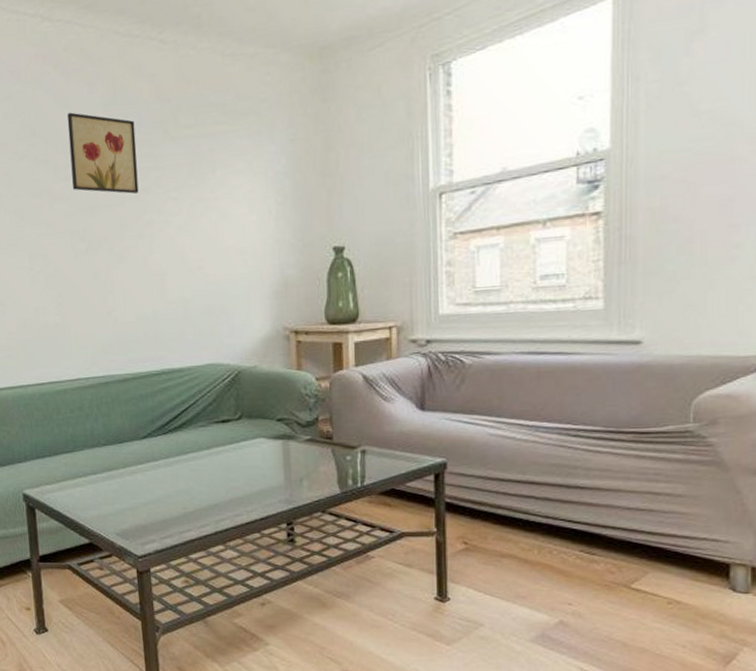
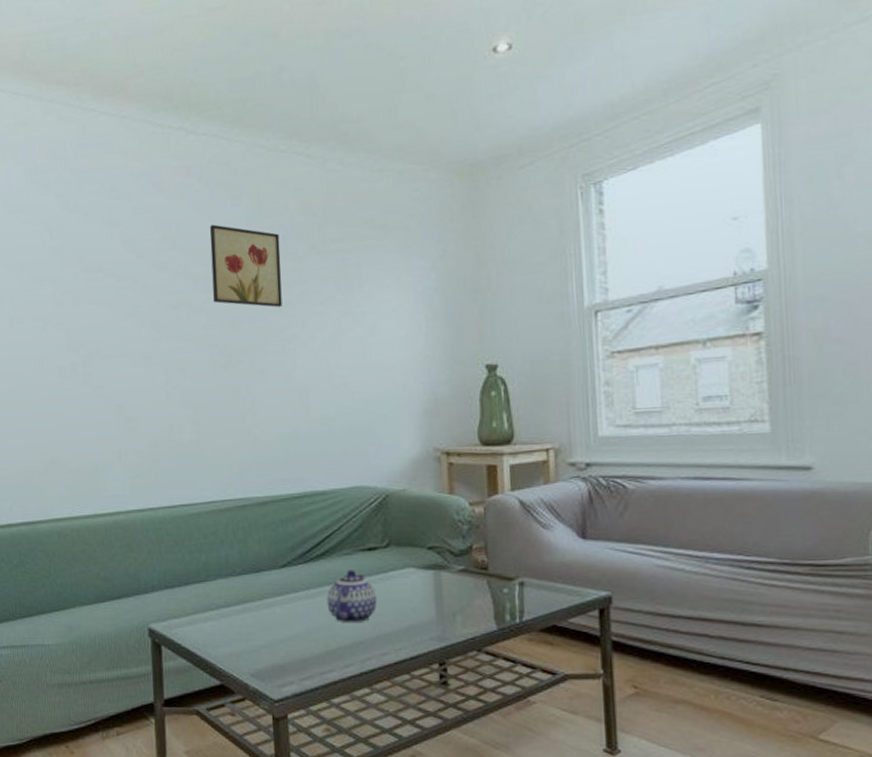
teapot: none [184,440,231,489] -> present [326,570,377,624]

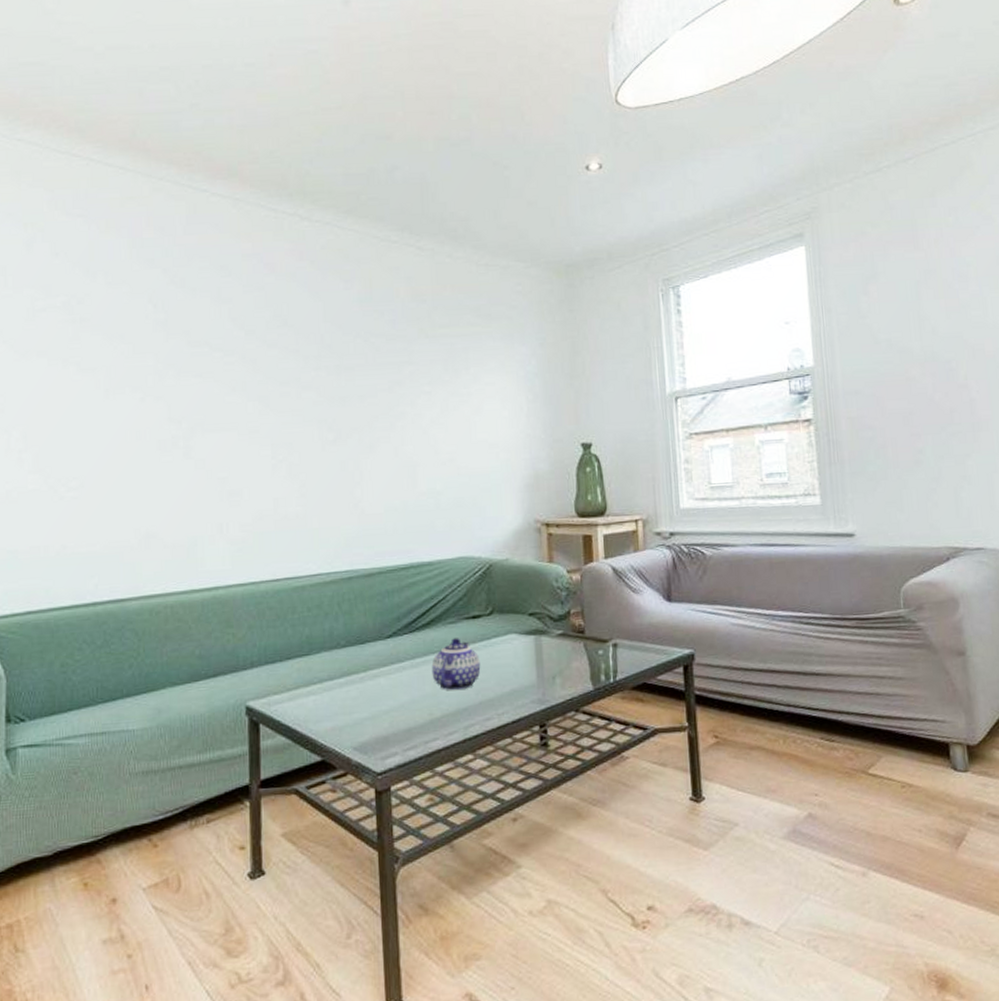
wall art: present [209,224,283,308] -> none [321,306,392,386]

